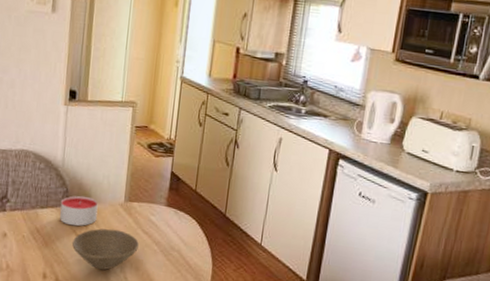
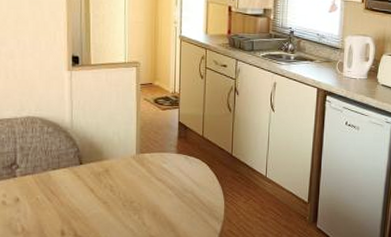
candle: present [59,195,98,226] -> none [72,153,111,183]
bowl: present [71,228,139,271] -> none [87,180,154,220]

